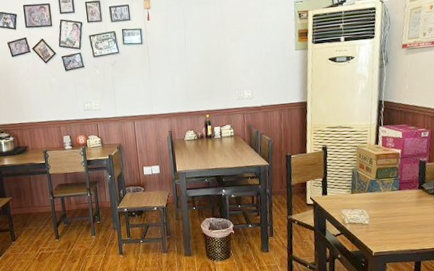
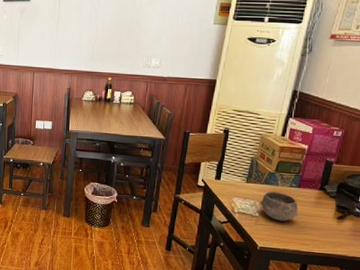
bowl: none [367,197,404,225] -> present [259,191,299,221]

